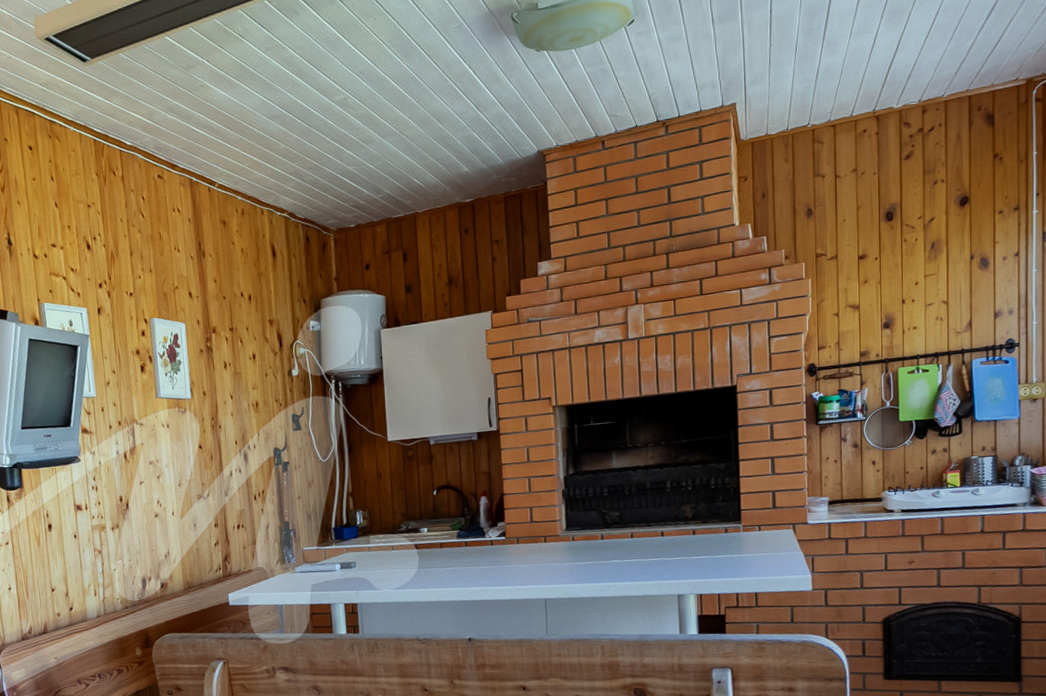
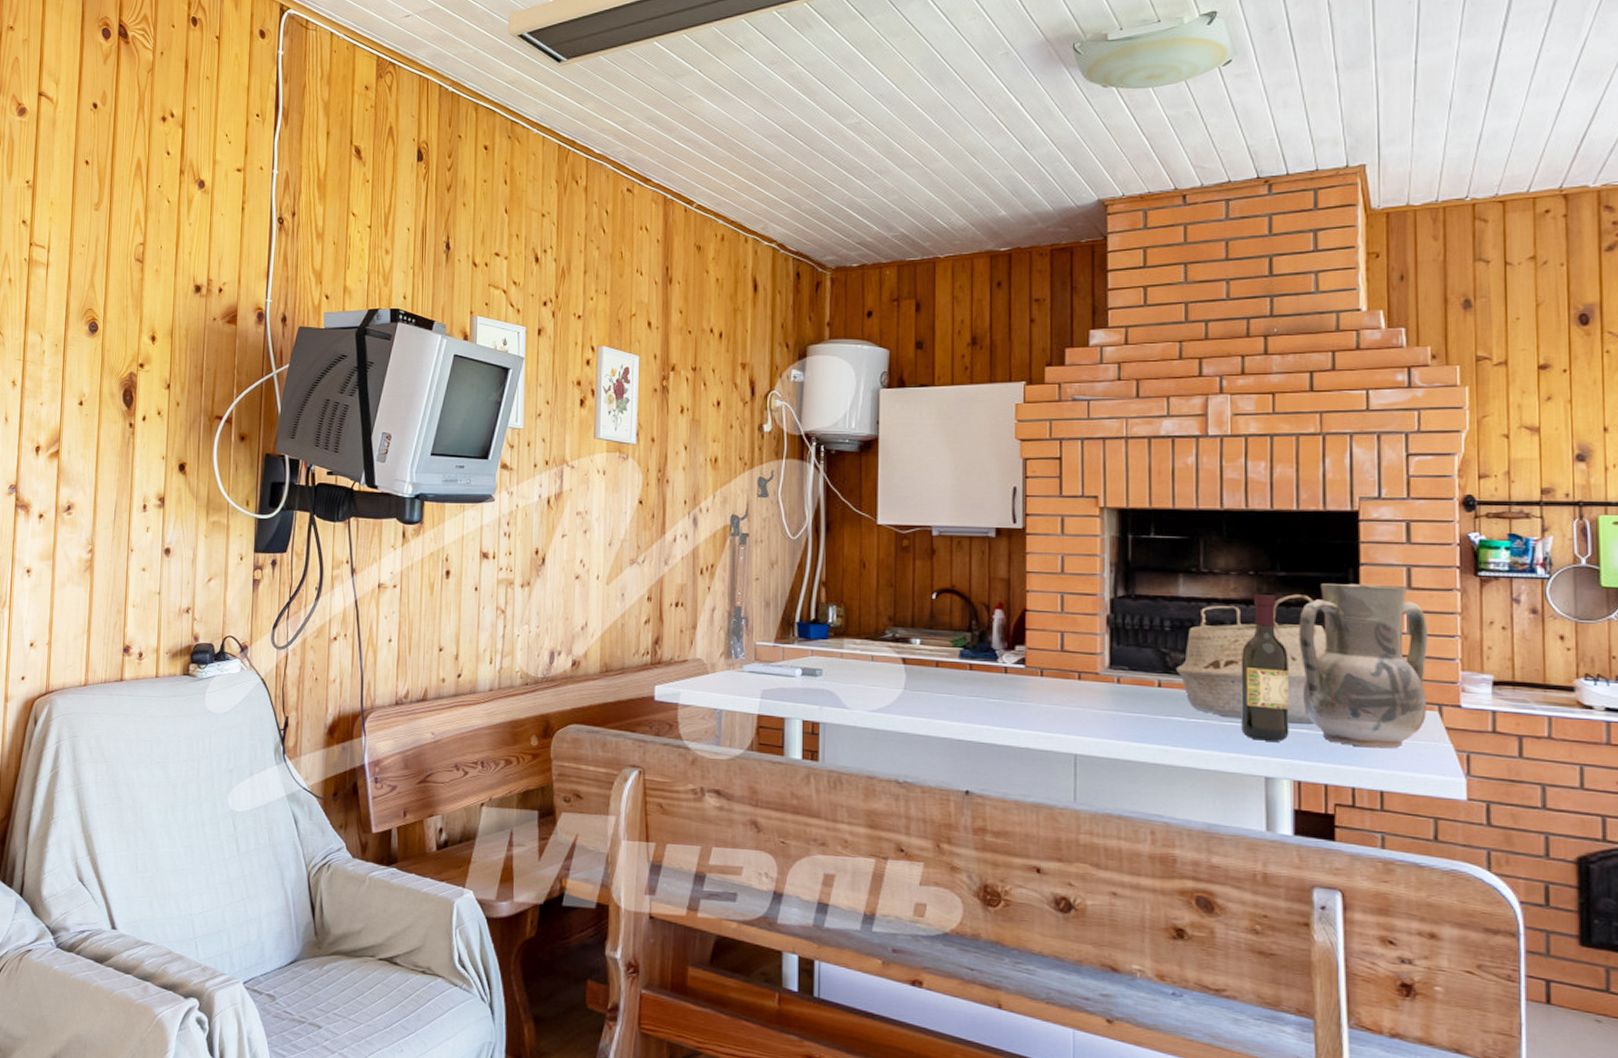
woven basket: none [613,455,717,555] -> present [1176,594,1327,724]
wine bottle: none [658,458,693,569] -> present [1241,594,1289,742]
ceramic jug: none [697,440,786,563] -> present [1299,583,1428,749]

